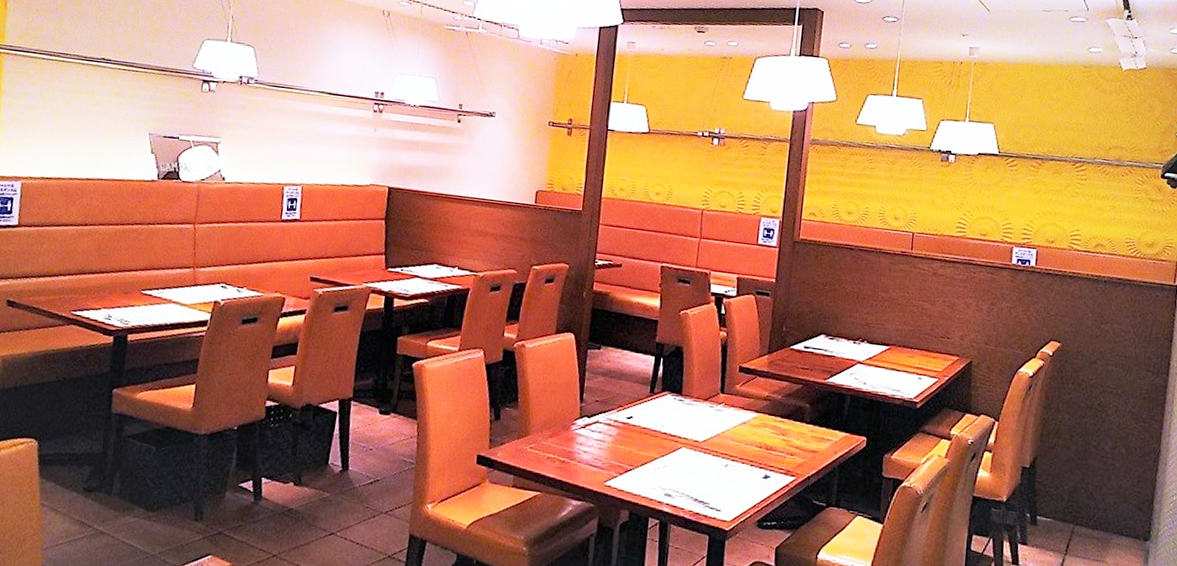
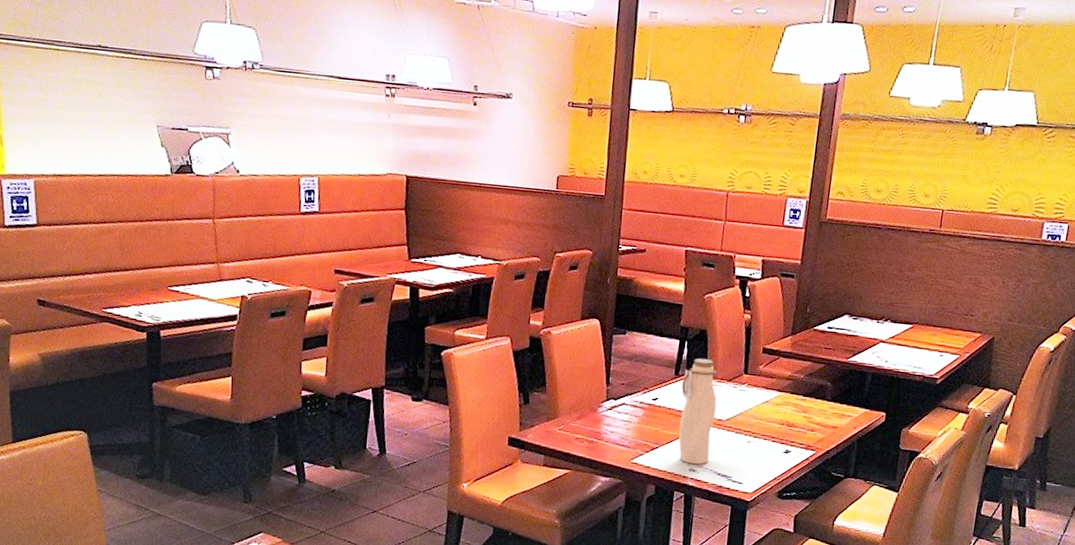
water bottle: none [654,375,693,489] -> present [678,358,717,464]

